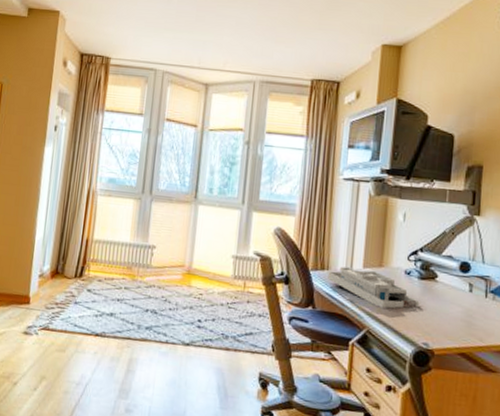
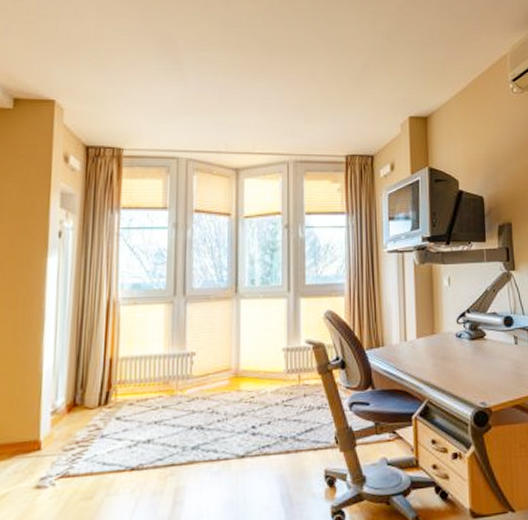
desk organizer: present [328,266,420,309] -> none [383,339,473,375]

